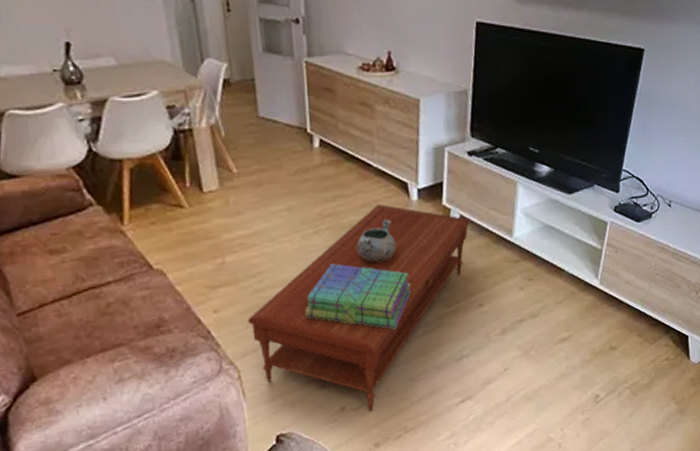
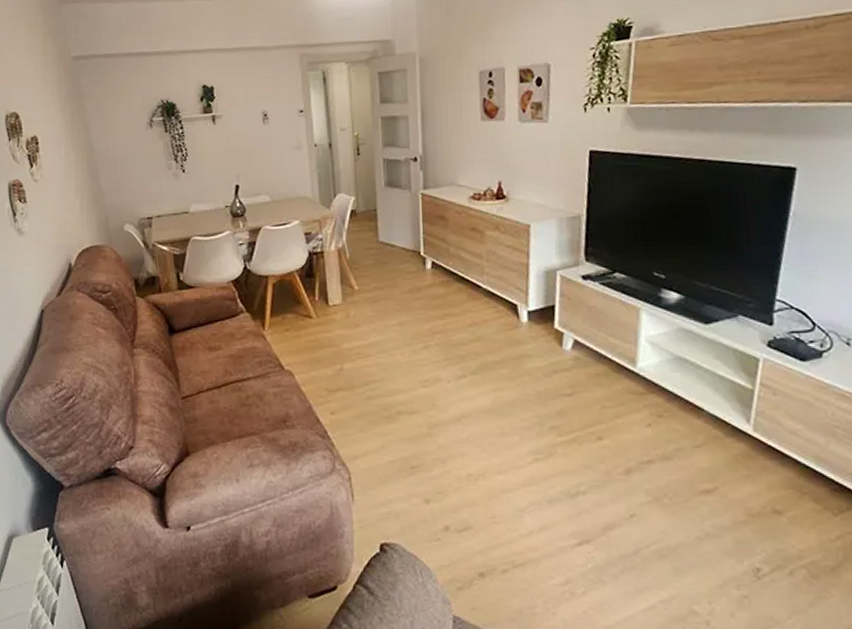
coffee table: present [248,204,470,411] -> none [360,325,585,536]
stack of books: present [305,264,412,330] -> none [413,379,521,452]
decorative bowl: present [357,219,396,262] -> none [464,339,505,380]

